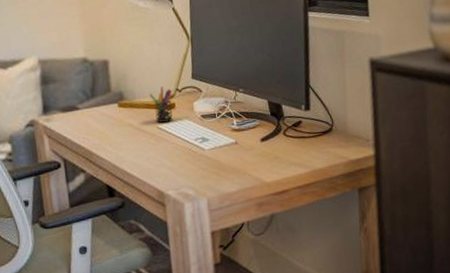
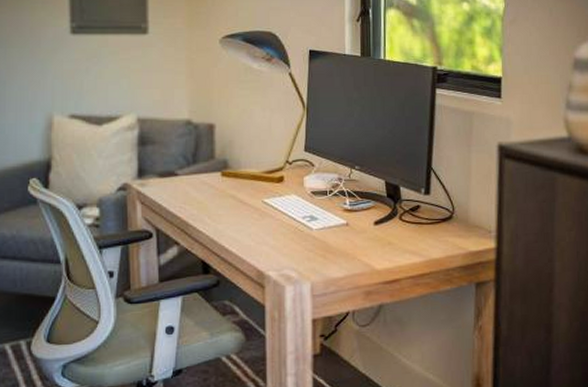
pen holder: present [149,86,173,123] -> none [256,157,282,197]

